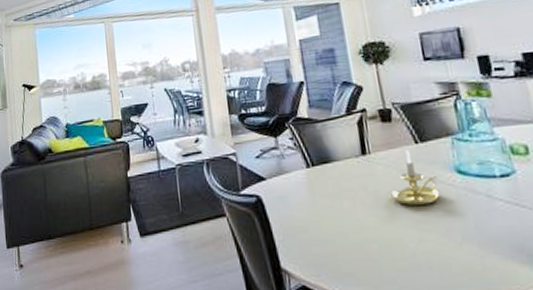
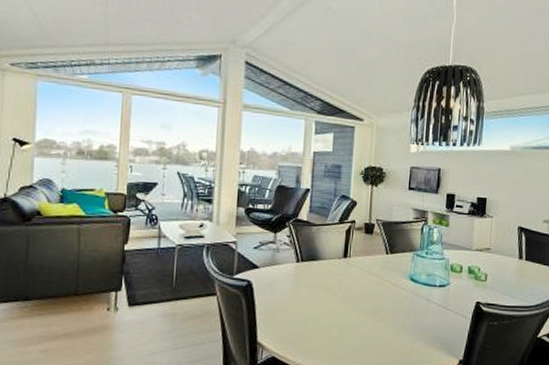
candle holder: present [390,149,440,207] -> none [358,258,396,302]

